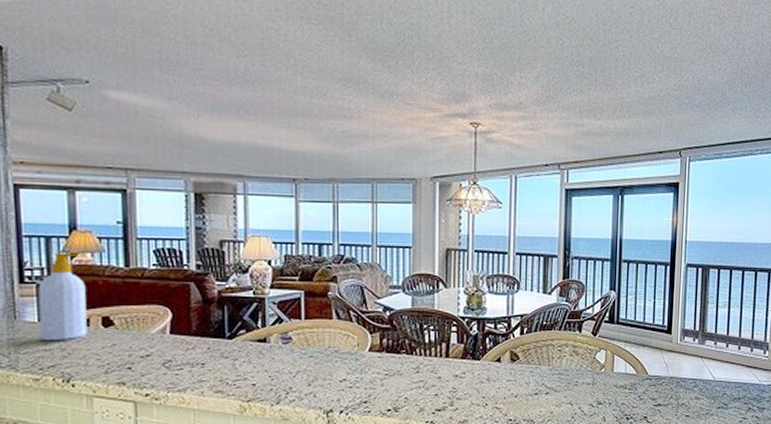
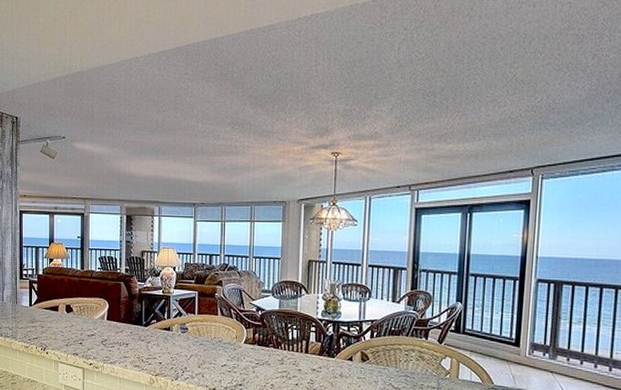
soap bottle: present [37,252,88,341] -> none [30,258,59,321]

